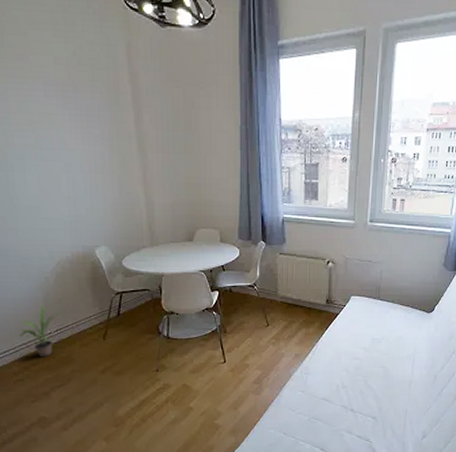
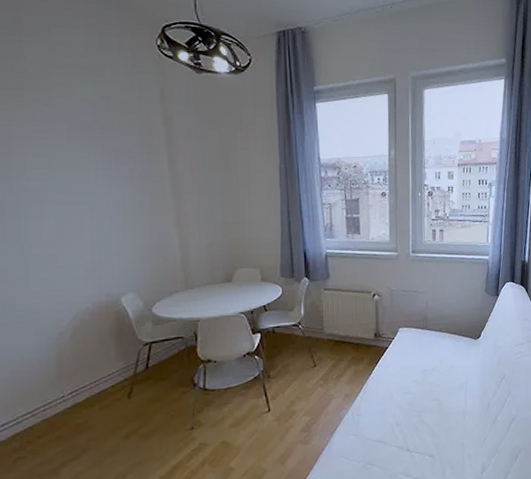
potted plant: present [19,305,60,358] -> none [23,365,75,427]

